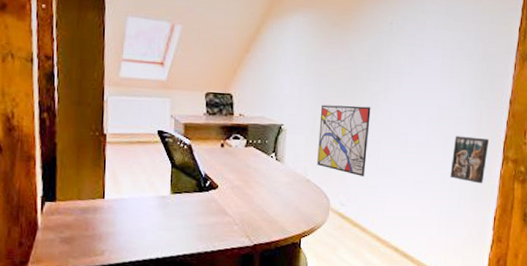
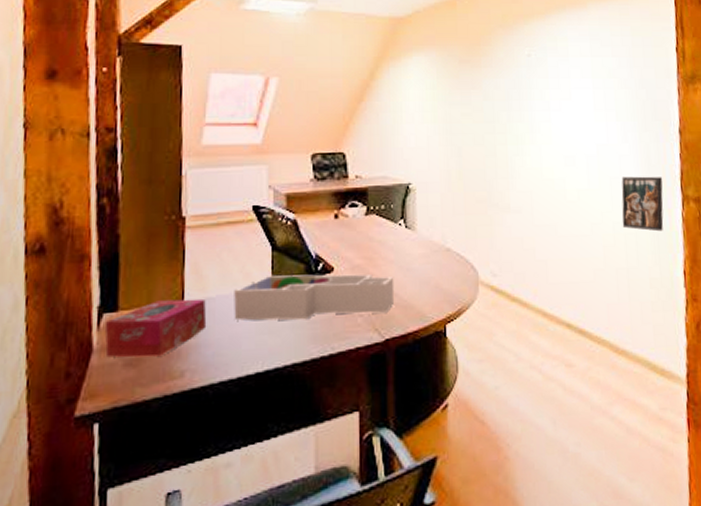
tissue box: none [47,196,121,238] -> present [105,299,207,358]
desk organizer: none [141,187,264,224] -> present [234,274,395,321]
wall art: present [317,104,371,176] -> none [455,152,518,237]

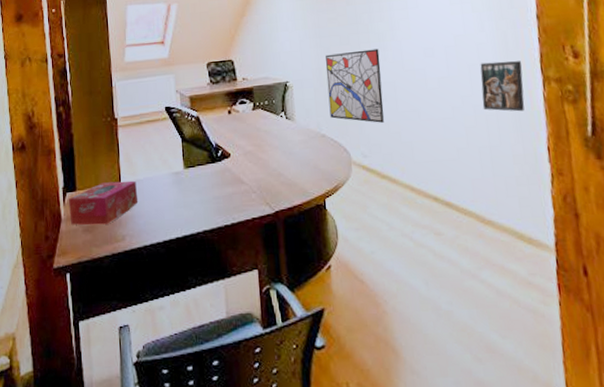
desk organizer: present [234,274,395,321] -> none [156,158,281,197]
wall art: none [455,152,518,237] -> present [325,48,384,123]

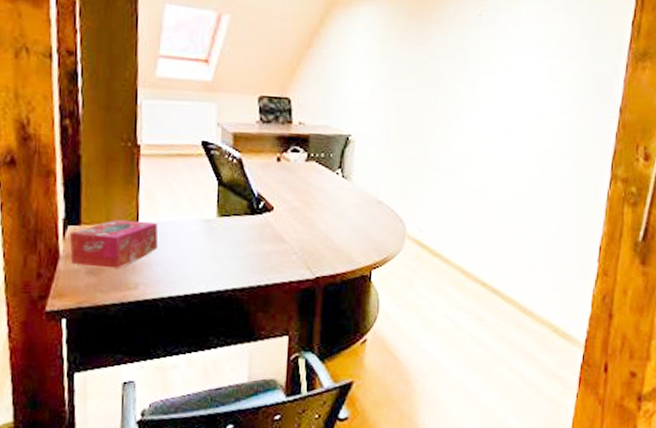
wall art: present [325,48,384,123] -> none [391,111,455,197]
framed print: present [480,61,525,112] -> none [548,150,595,207]

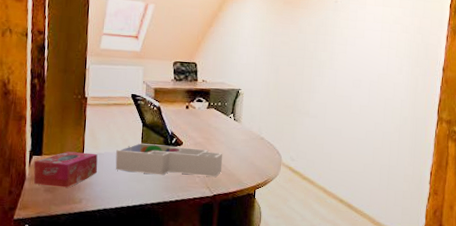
desk organizer: none [182,208,328,253] -> present [115,143,223,177]

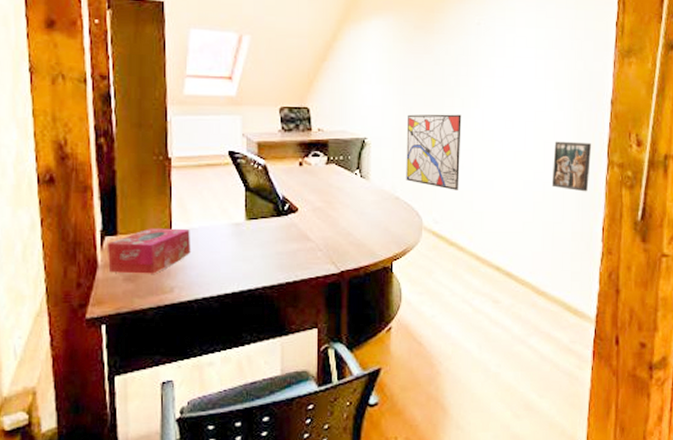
desk organizer: present [115,143,223,177] -> none [213,213,350,251]
wall art: none [270,72,318,135] -> present [406,114,462,190]
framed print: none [389,99,425,142] -> present [551,141,592,192]

